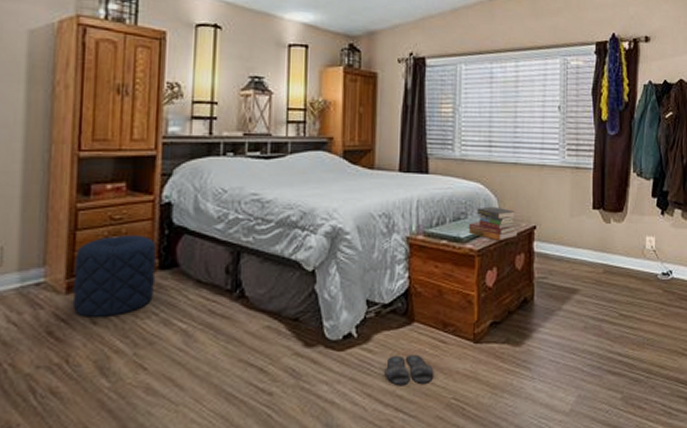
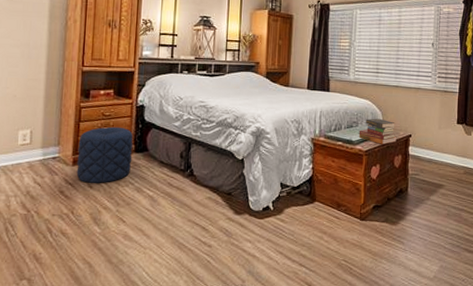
slippers: present [384,354,434,386] -> none [292,225,330,248]

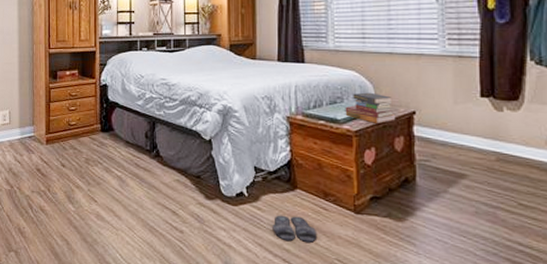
pouf: present [76,126,133,183] -> none [50,106,99,162]
slippers: none [292,225,330,248] -> present [272,215,317,244]

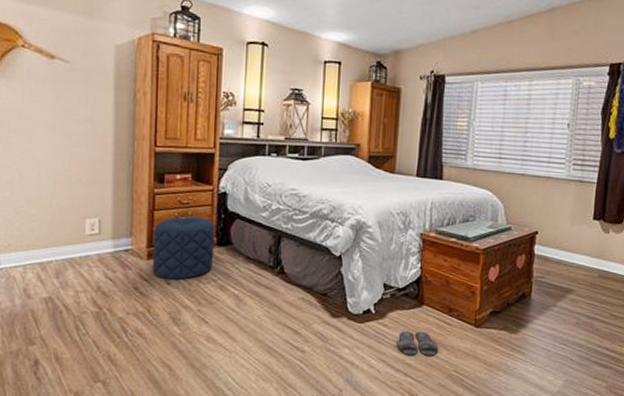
pouf: none [50,106,99,162] -> present [152,216,215,280]
books: present [345,92,396,124] -> none [475,211,521,242]

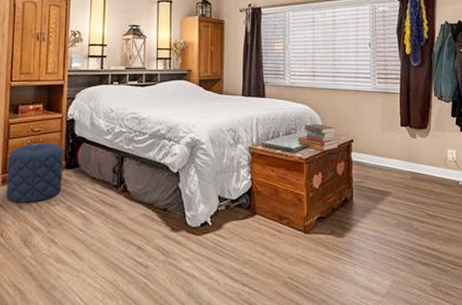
slippers: present [396,331,439,357] -> none [233,240,273,266]
books: none [475,211,521,242] -> present [298,124,338,151]

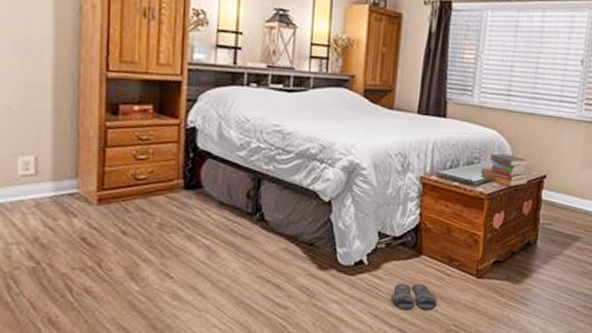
pouf: present [5,142,64,203] -> none [103,154,182,229]
slippers: none [233,240,273,266] -> present [391,283,437,311]

